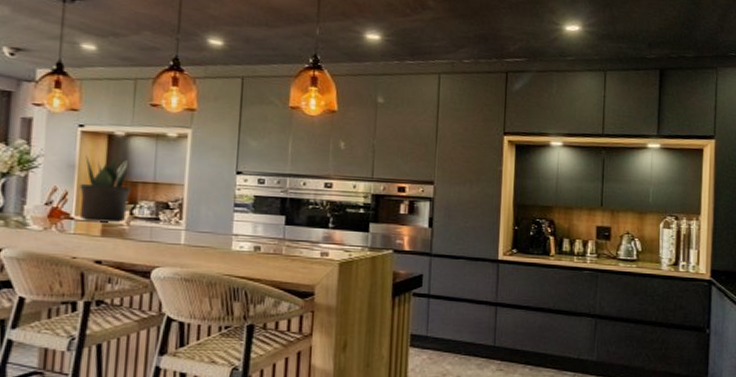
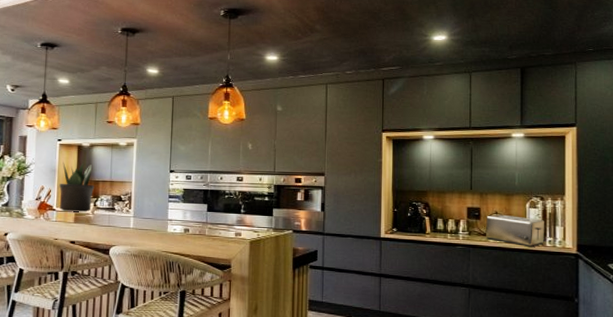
toaster: none [616,234,678,273] -> present [486,214,544,248]

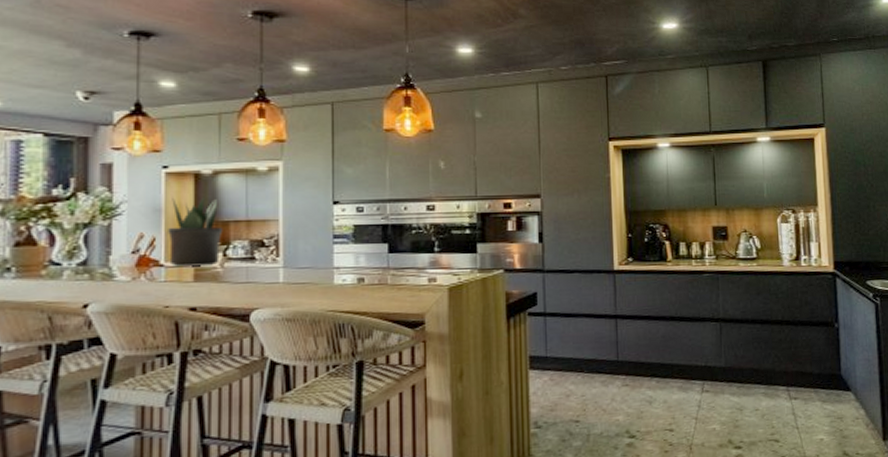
toaster: present [486,214,544,248] -> none [734,232,799,269]

